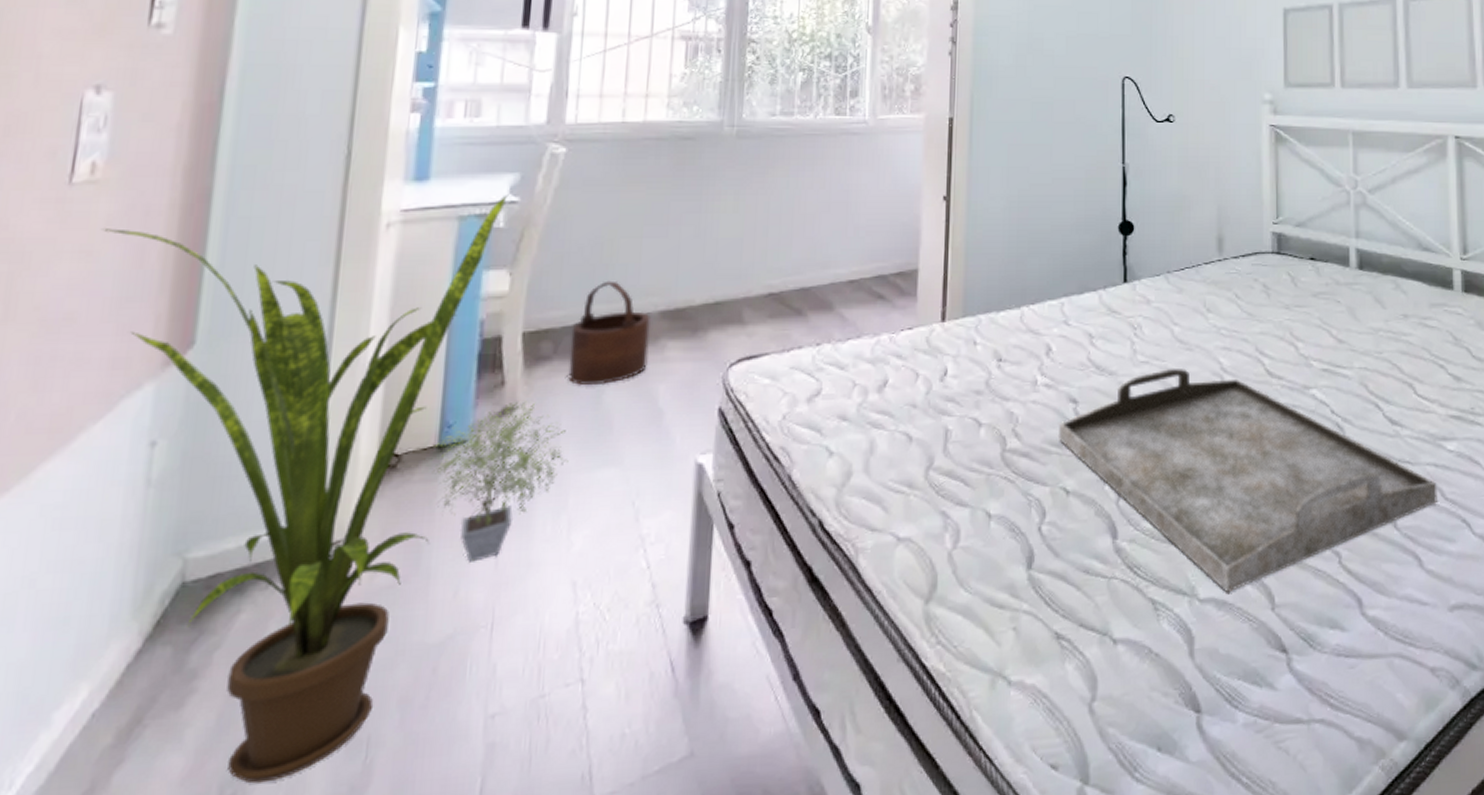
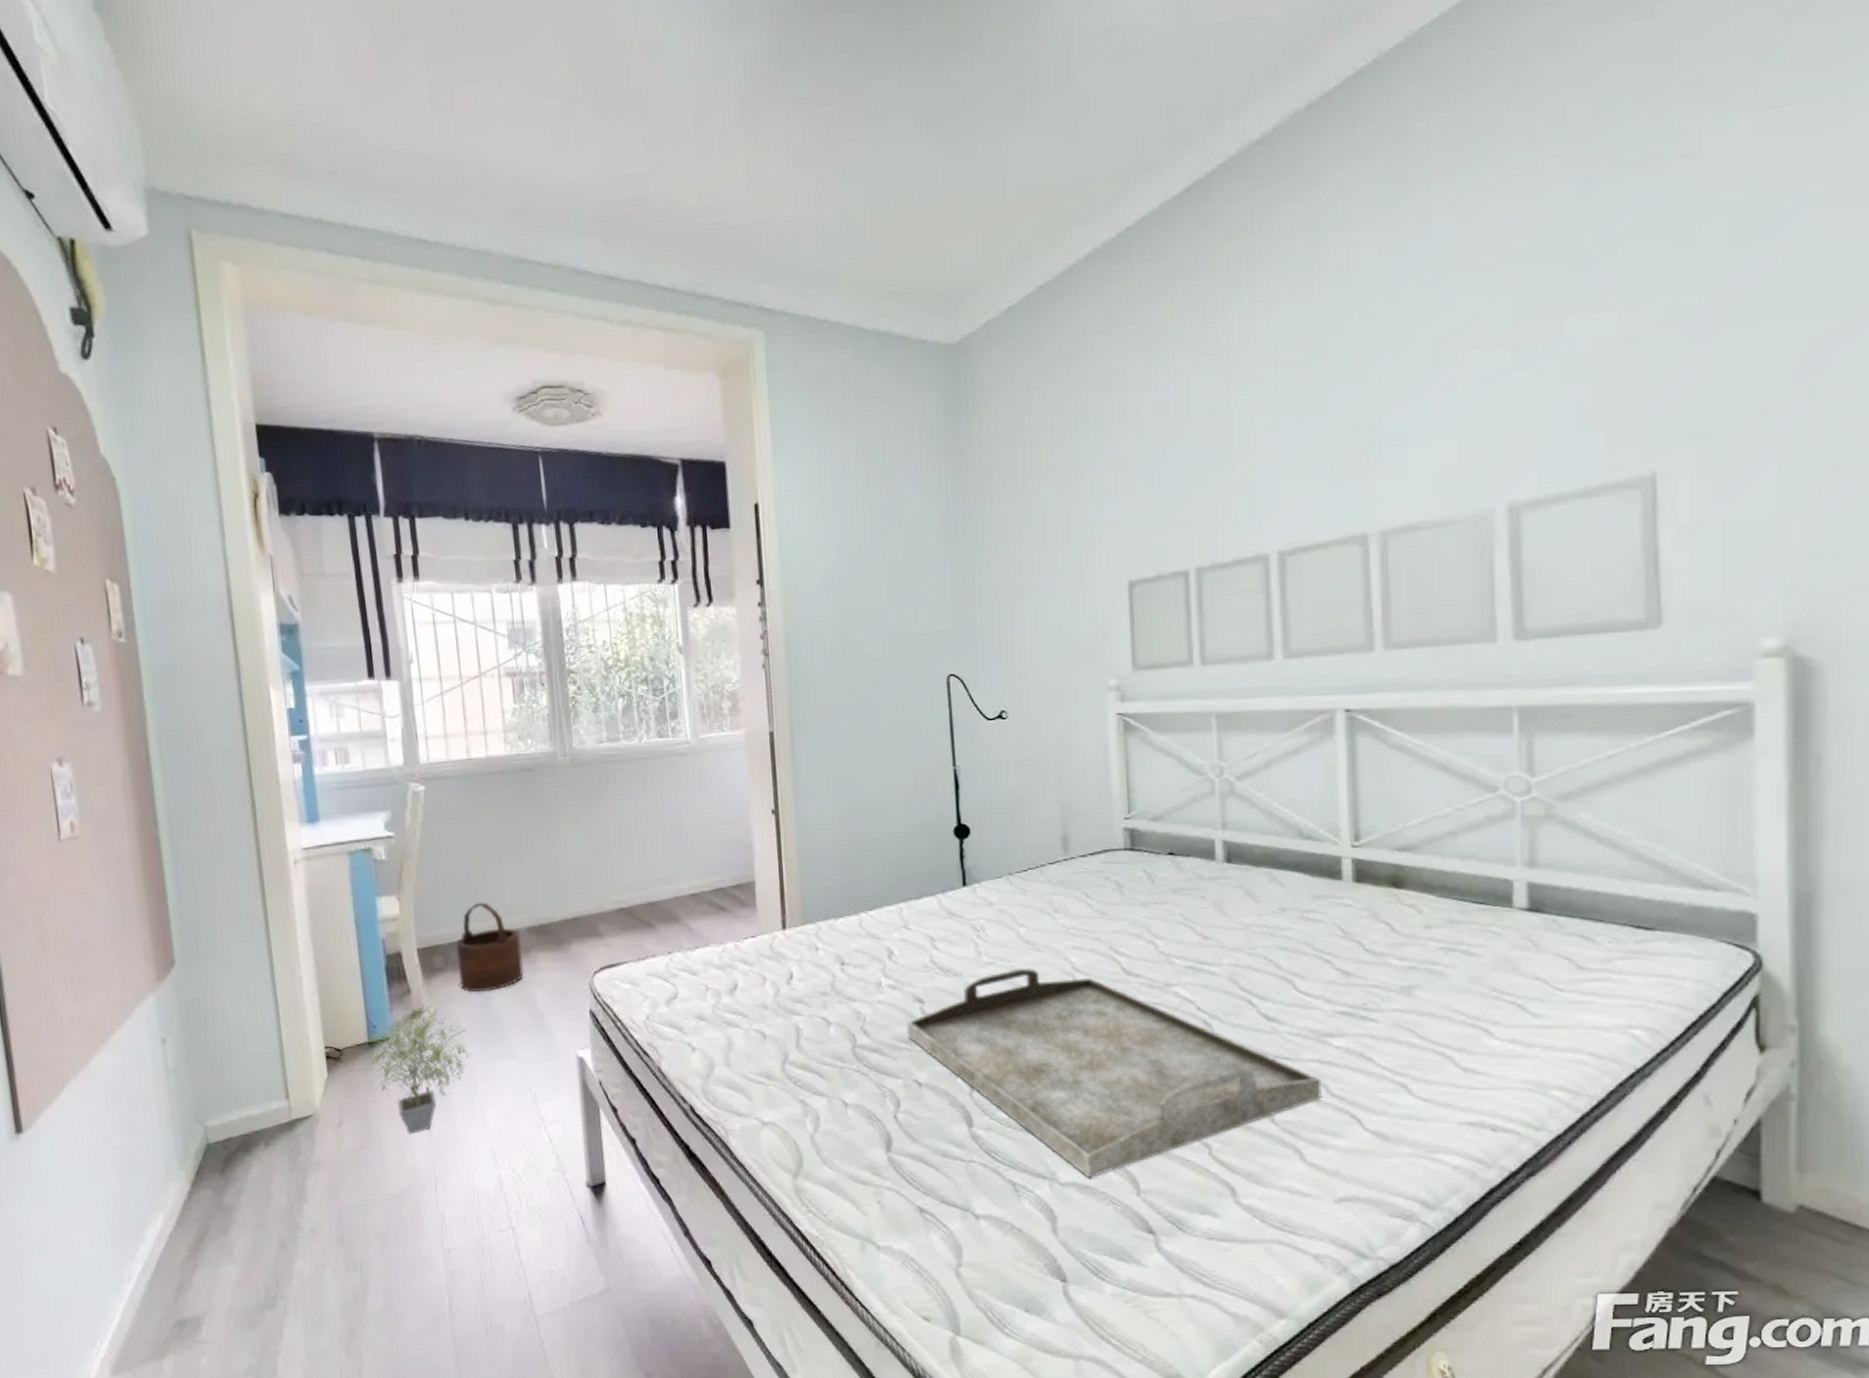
house plant: present [102,195,509,784] -> none [90,830,385,1289]

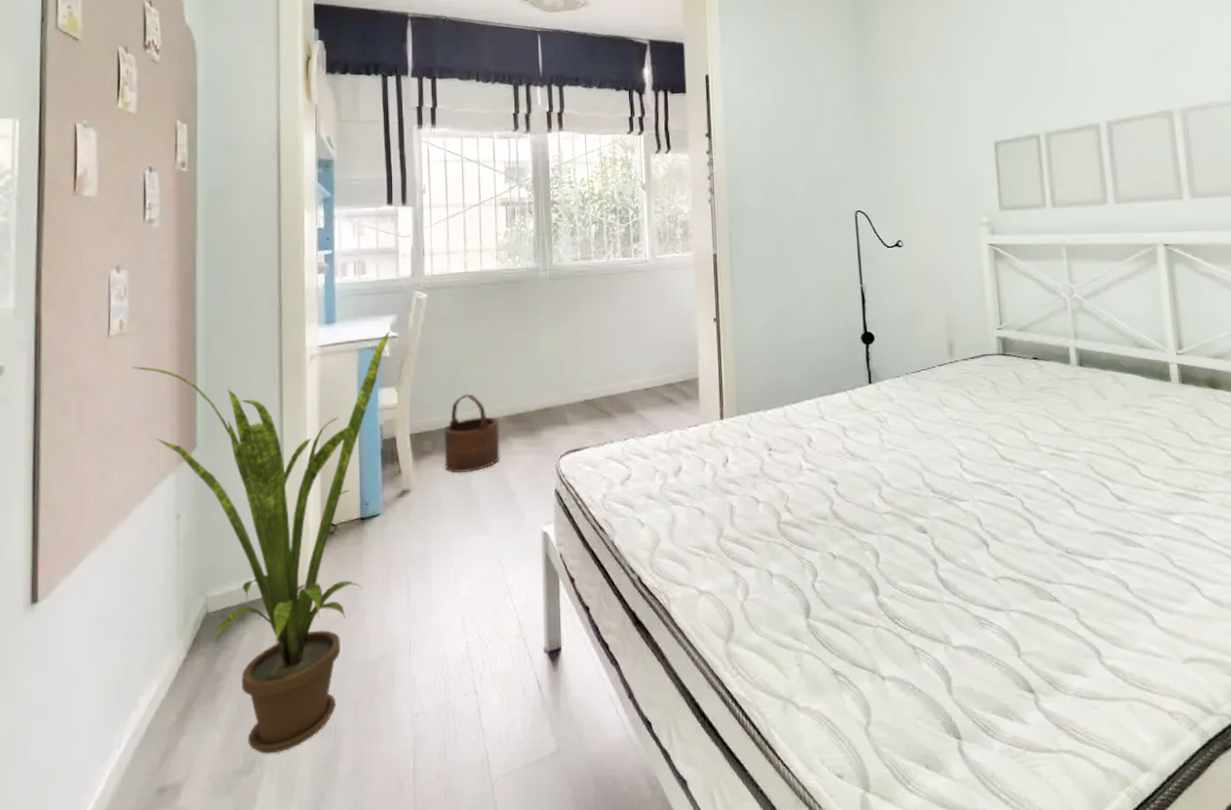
house plant: none [90,830,385,1289] -> present [131,331,391,754]
potted plant: present [364,1006,472,1134] -> none [357,485,451,603]
serving tray: present [906,968,1322,1178] -> none [822,454,1166,642]

